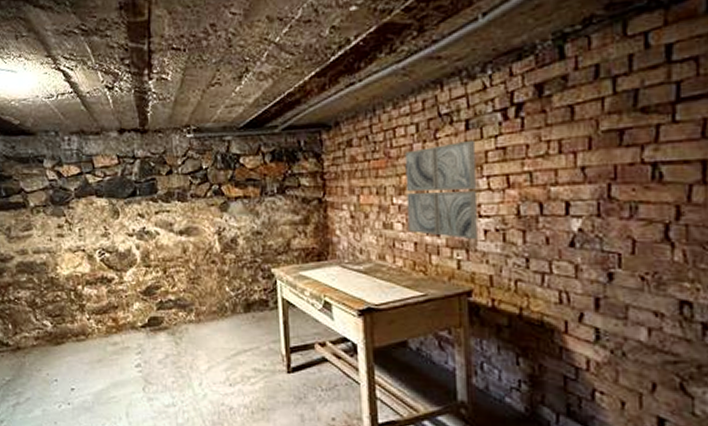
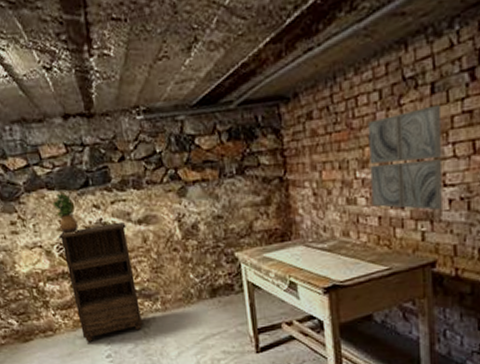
potted plant: none [100,200,123,240] -> present [52,193,79,234]
bookshelf: none [102,231,176,349] -> present [59,221,143,342]

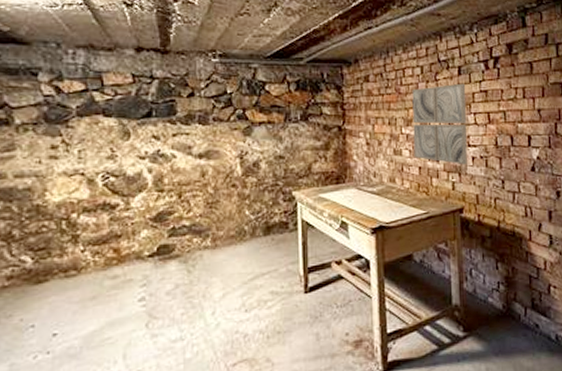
potted plant: present [52,193,79,234] -> none [106,121,133,163]
bookshelf: present [59,221,143,342] -> none [107,154,188,283]

